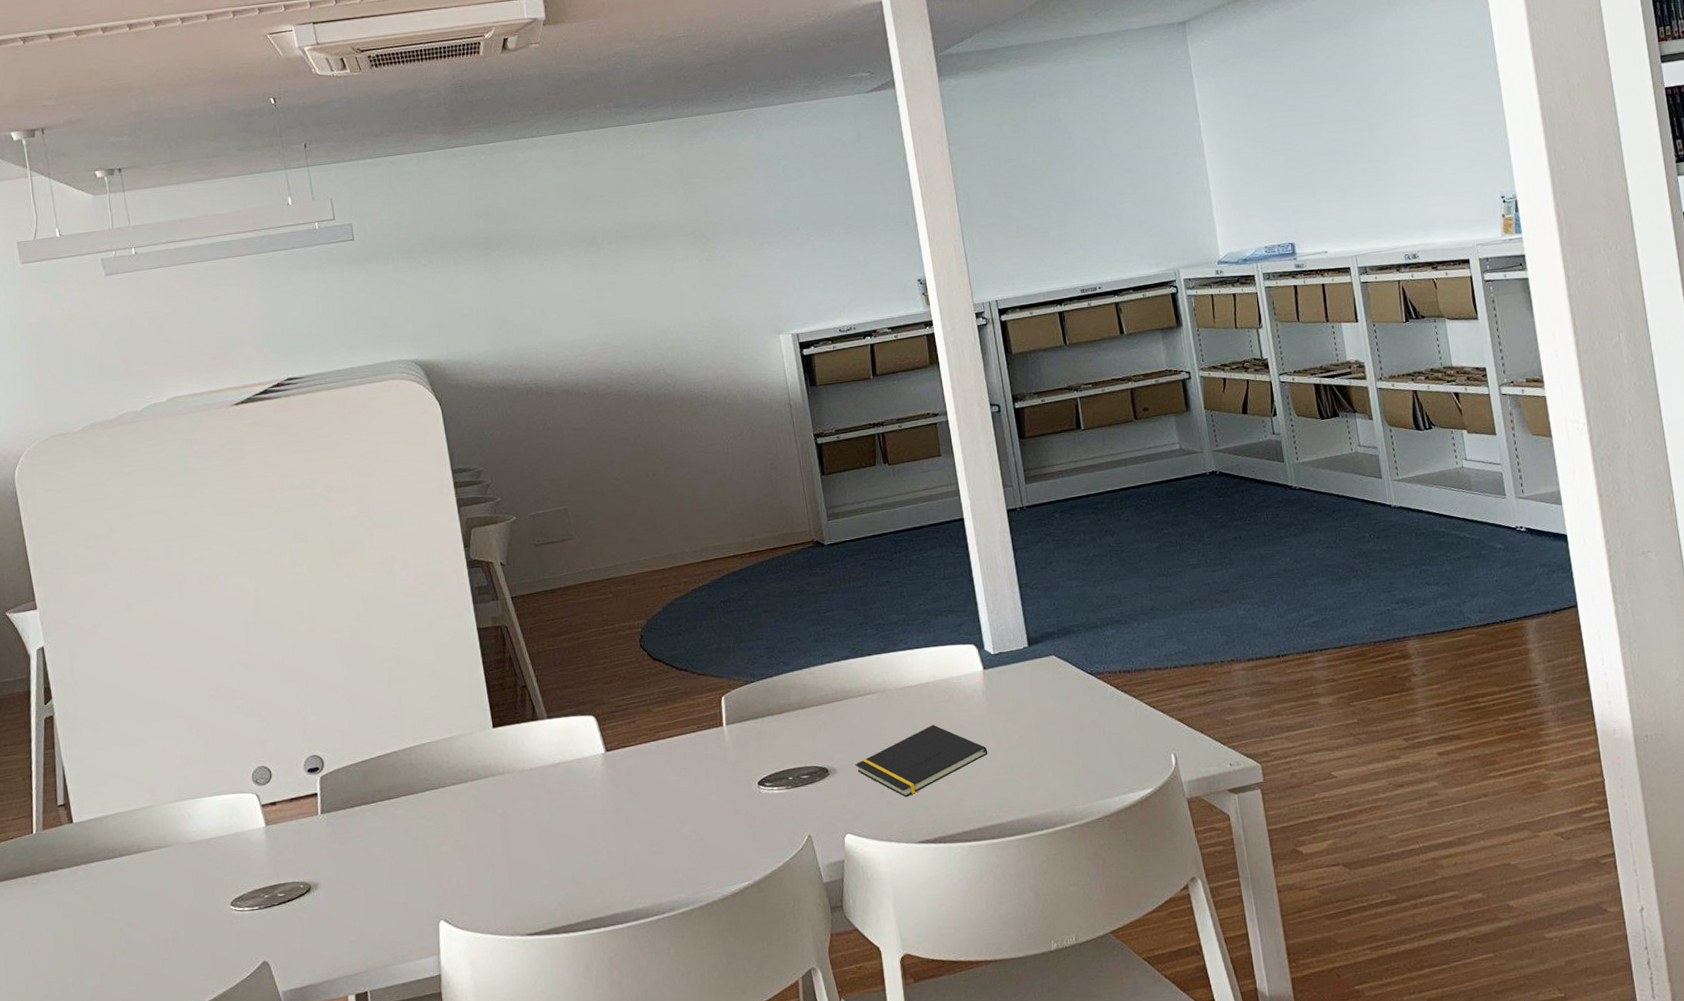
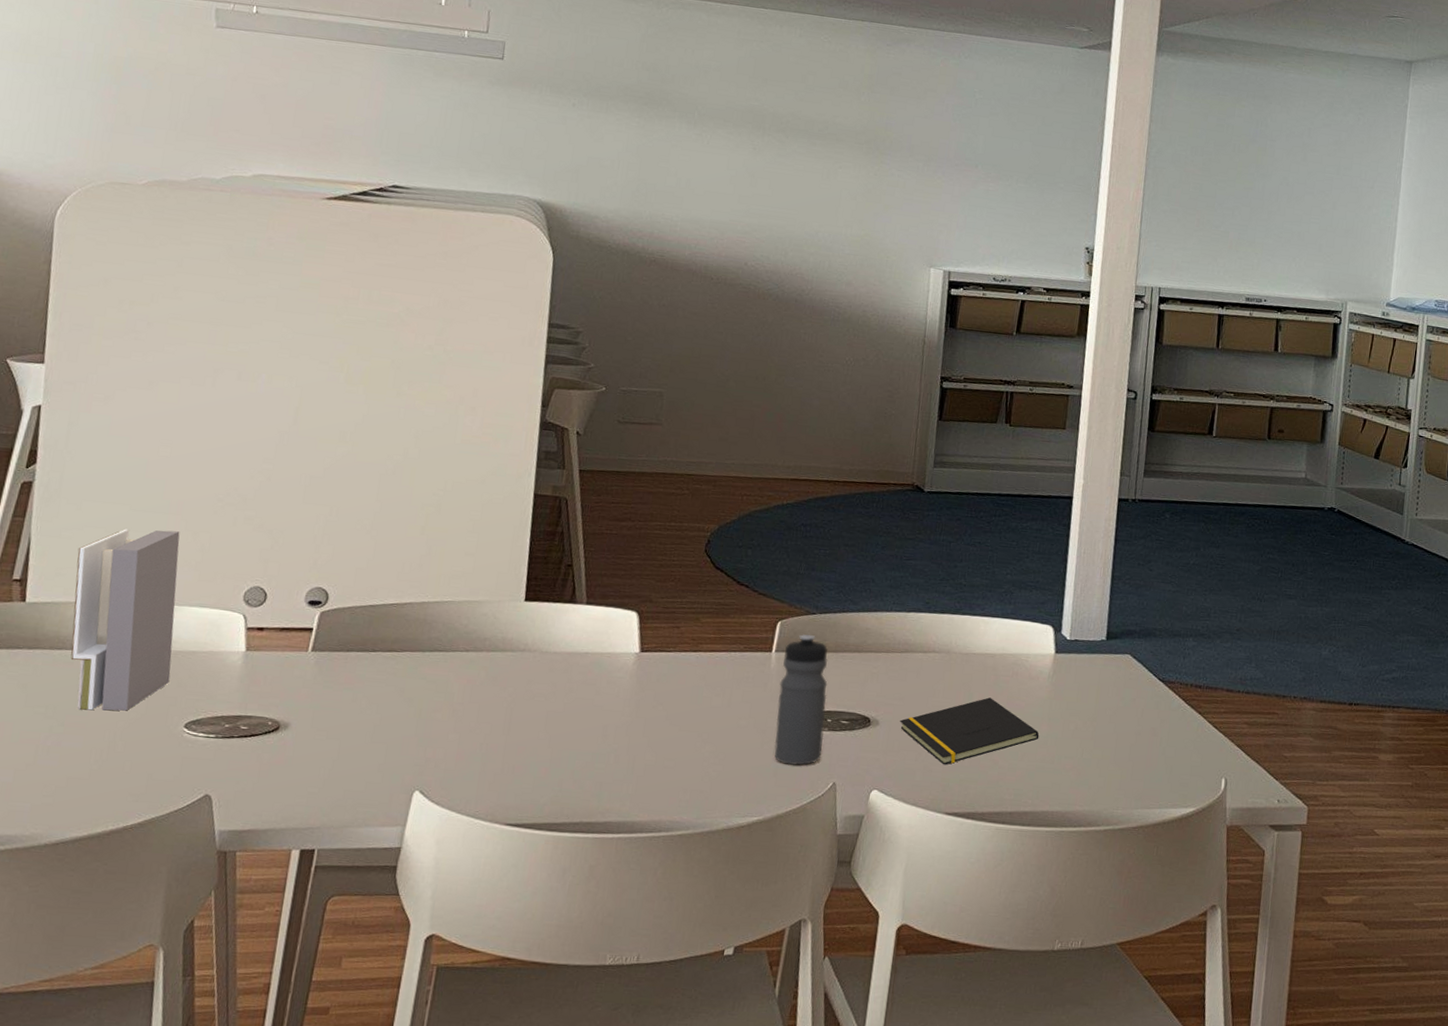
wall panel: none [104,732,209,909] -> present [70,529,180,711]
water bottle: none [734,702,792,828] -> present [774,634,828,766]

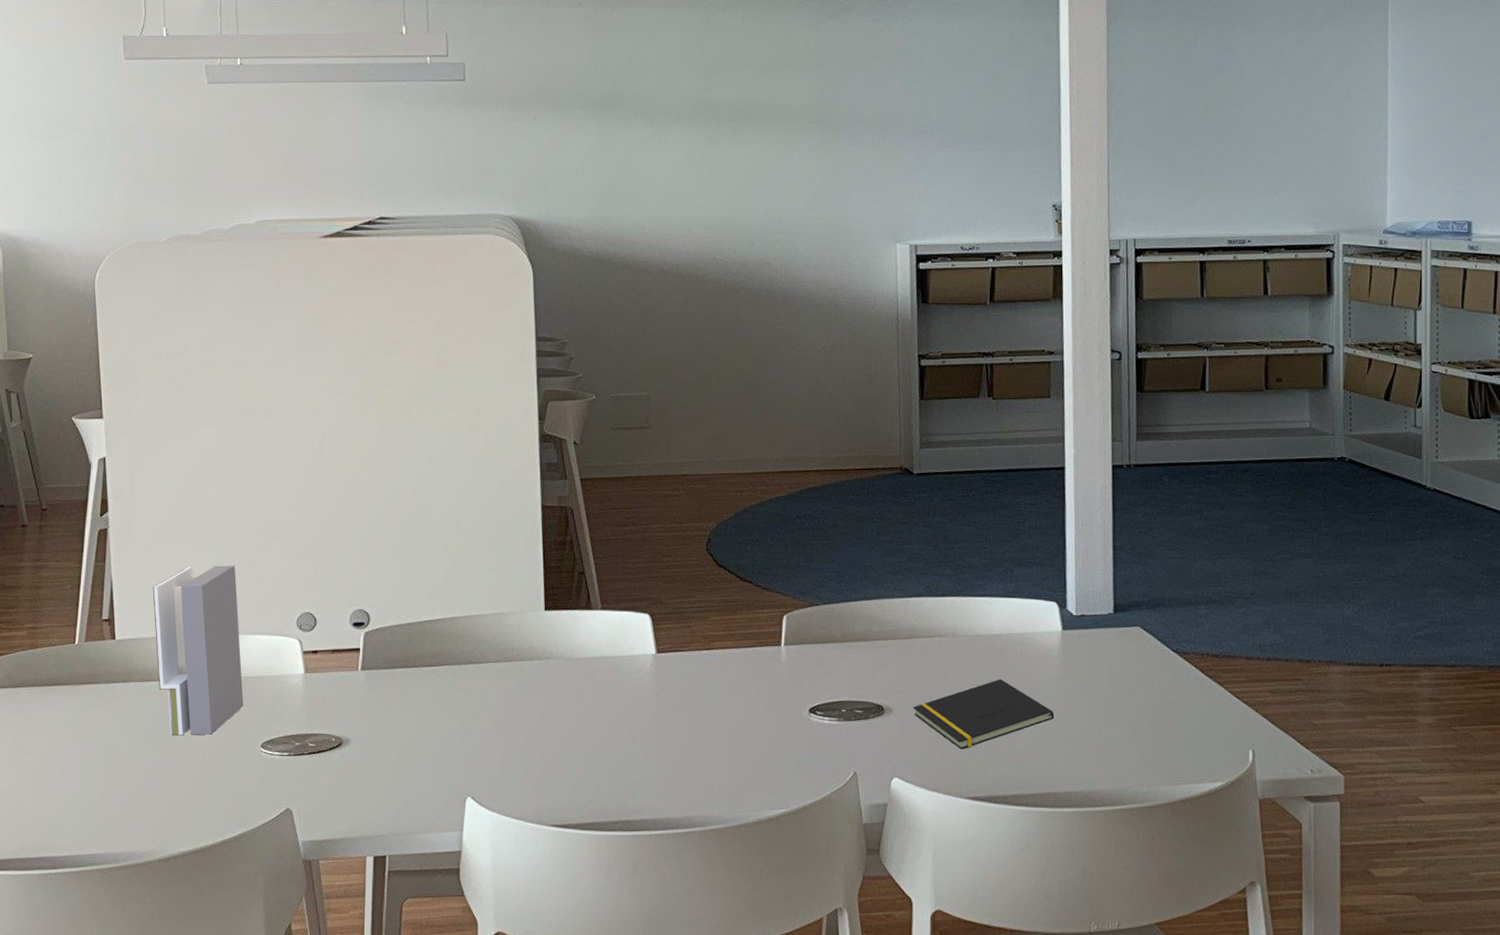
water bottle: present [774,634,828,766] -> none [792,626,840,758]

